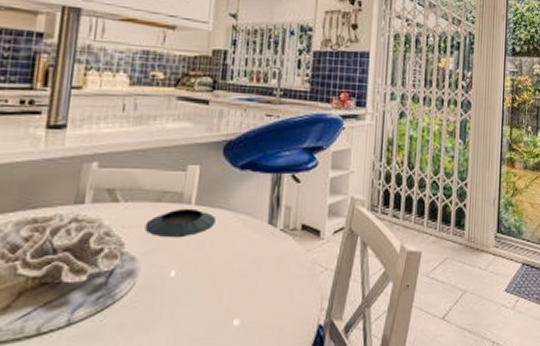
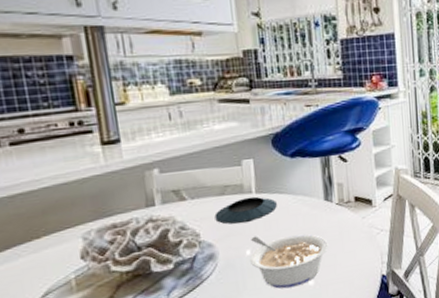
legume: none [173,255,264,326] -> present [250,234,329,289]

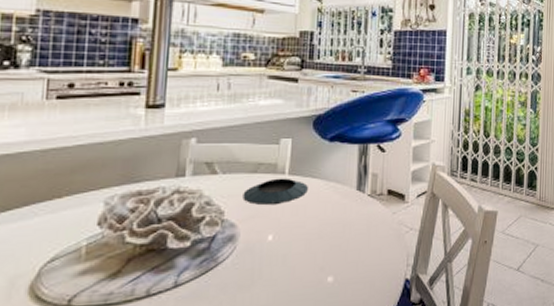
legume: present [250,234,329,289] -> none [271,220,354,283]

